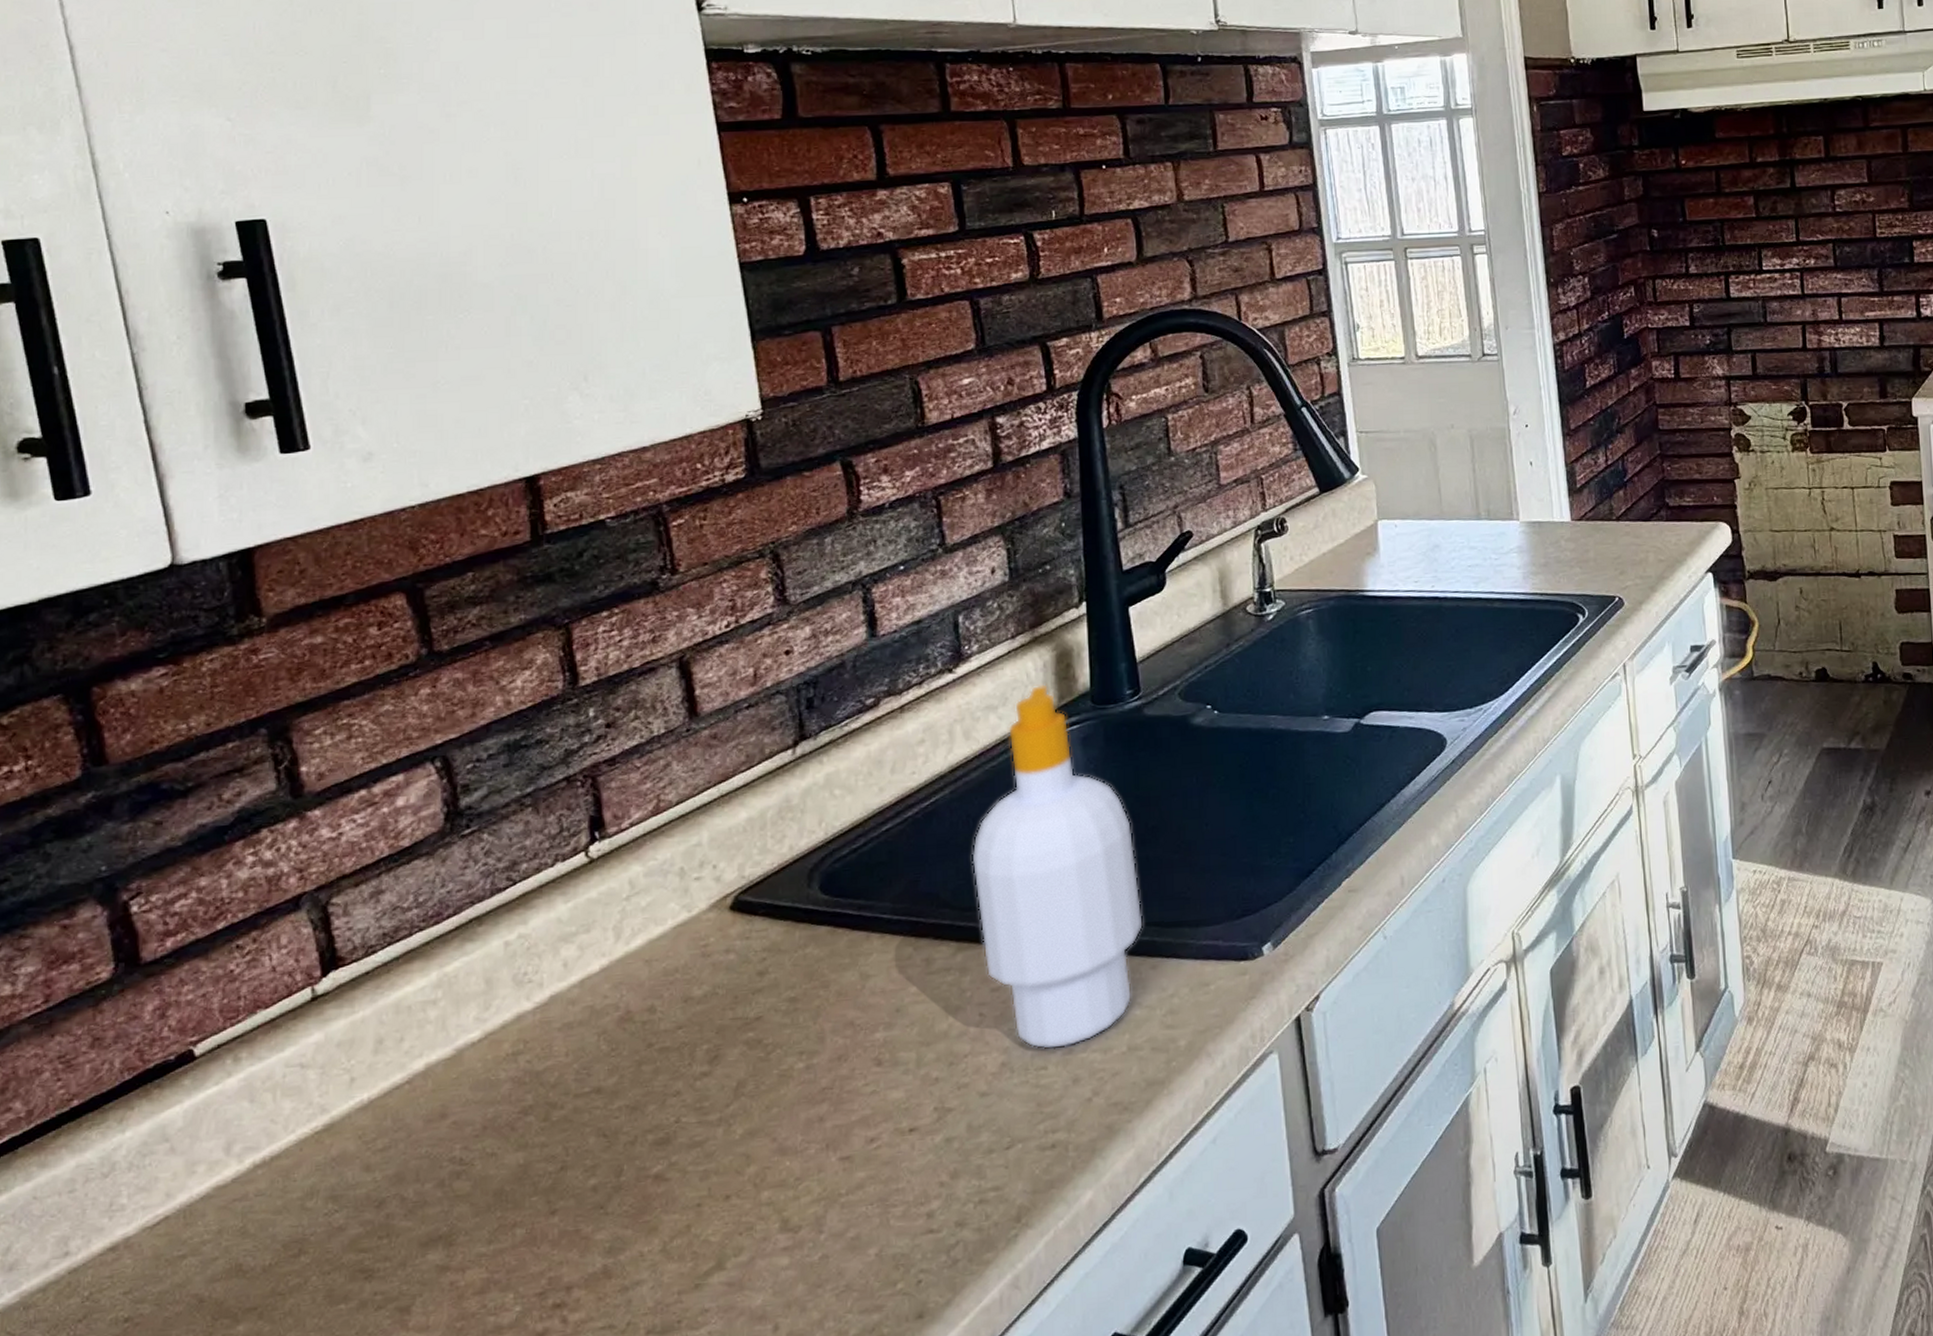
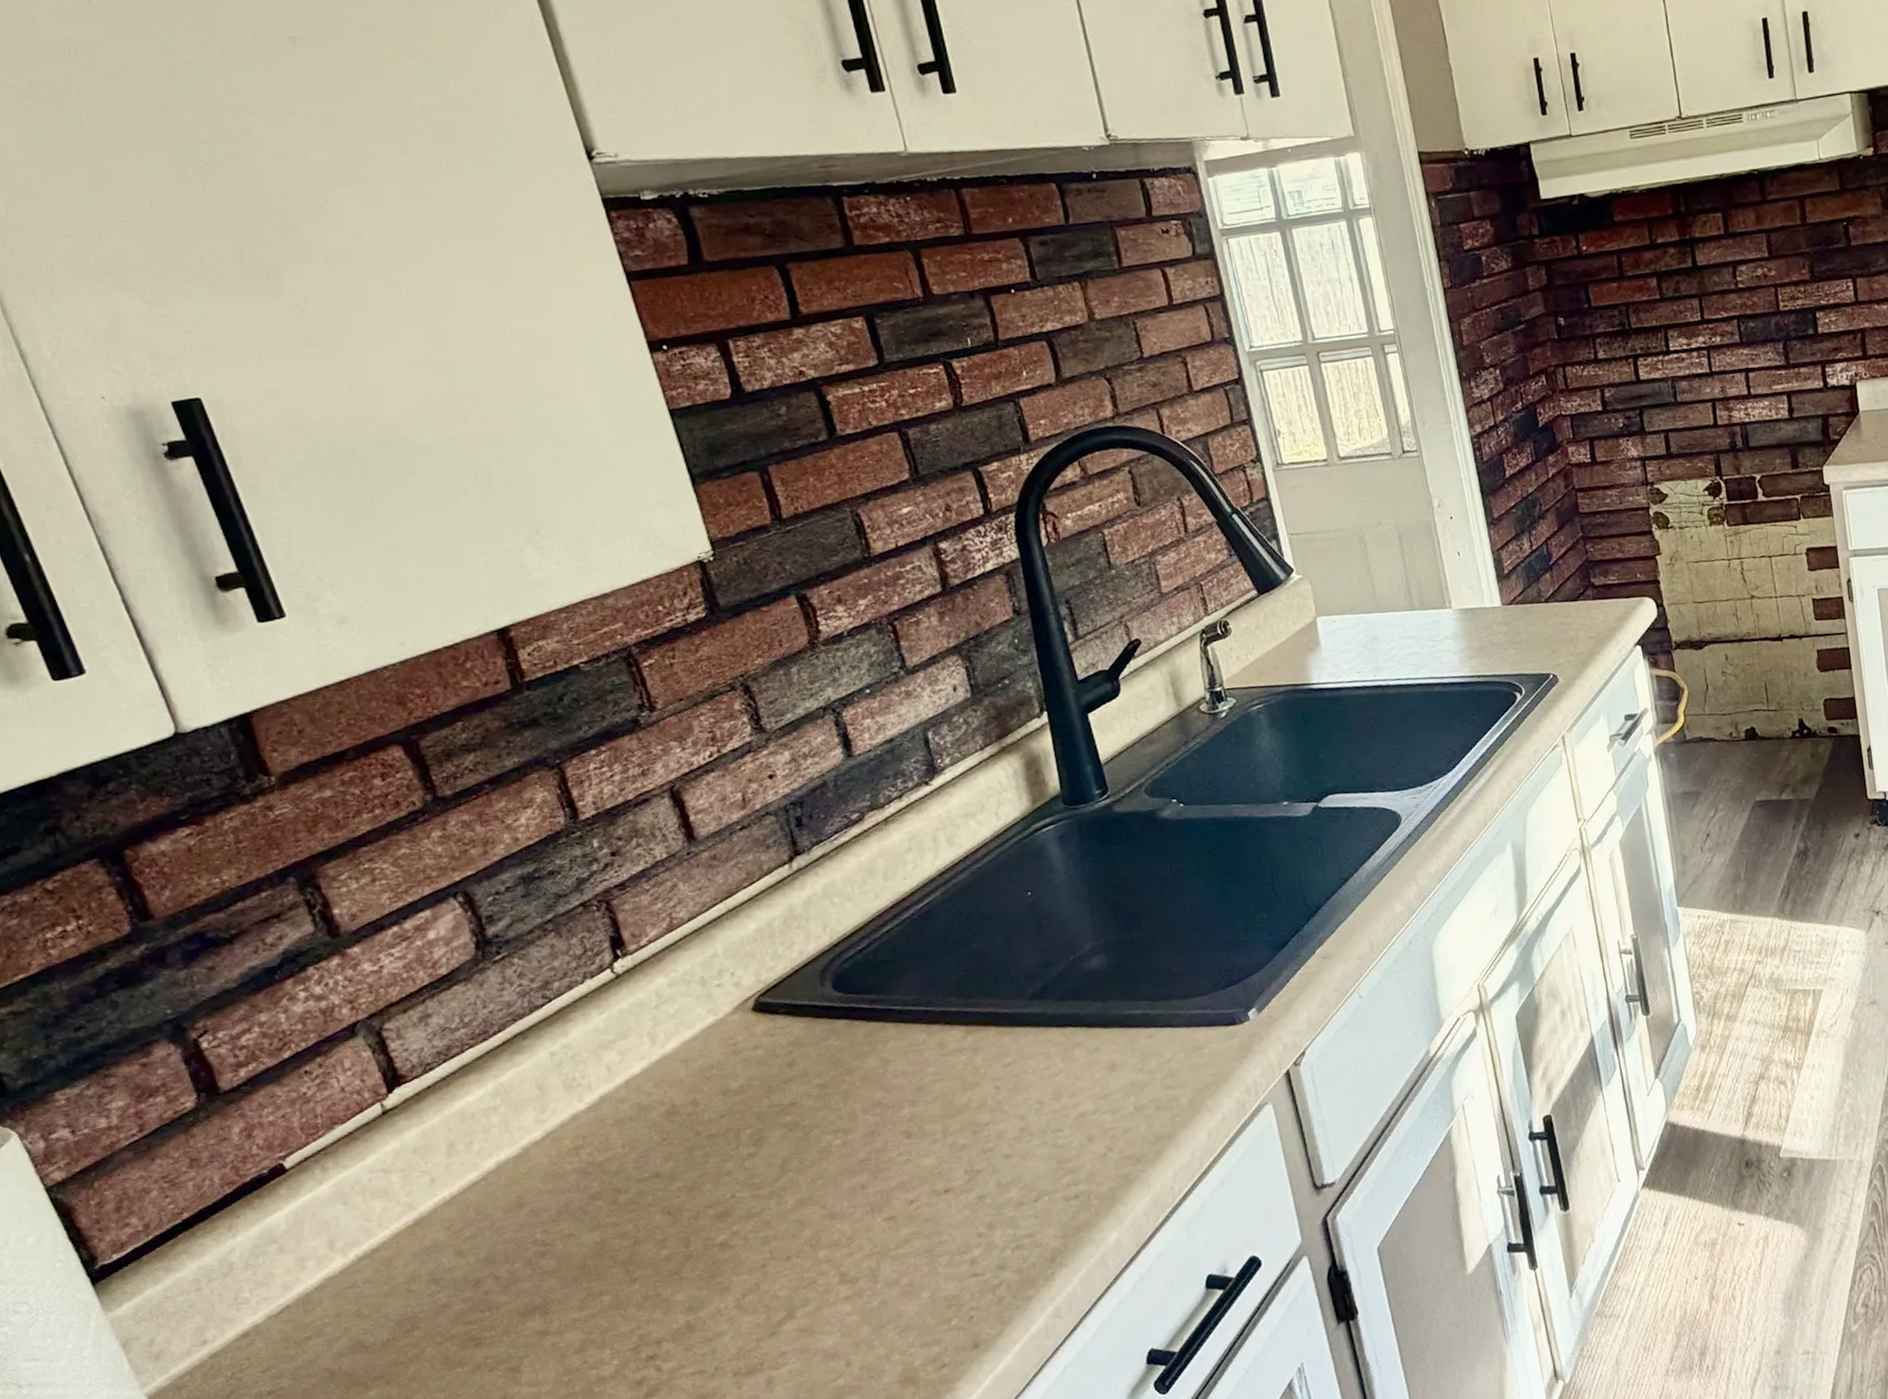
soap bottle: present [972,684,1144,1050] -> none [968,790,1136,1115]

